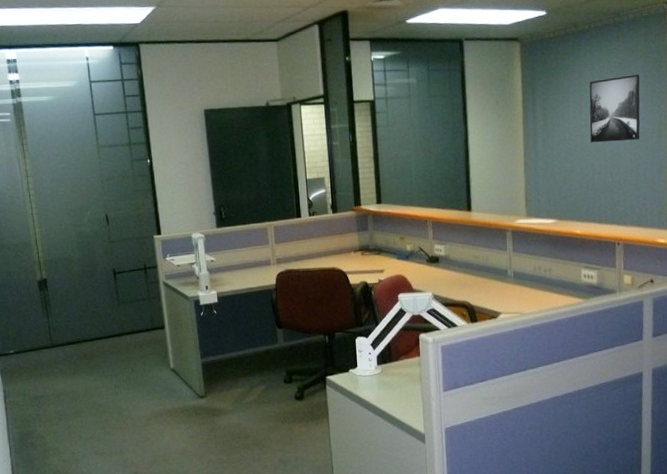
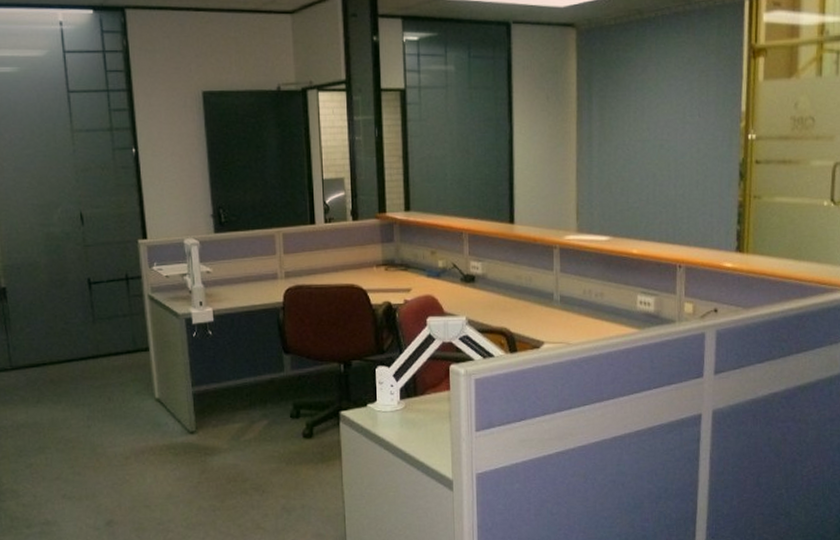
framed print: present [589,74,640,143] -> none [652,73,711,150]

